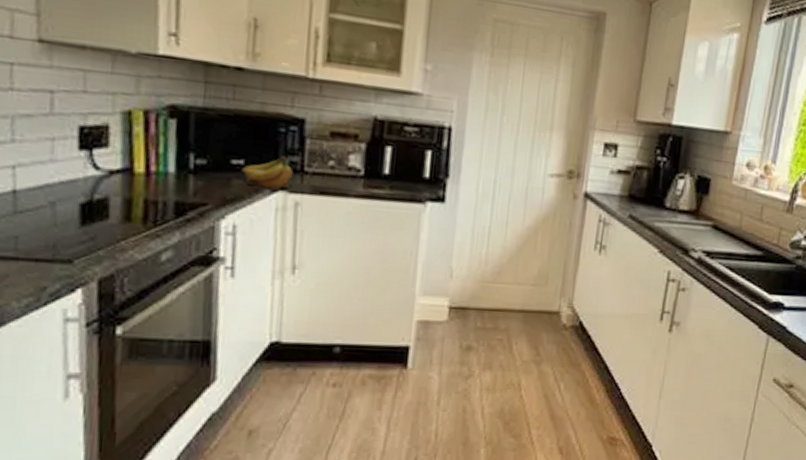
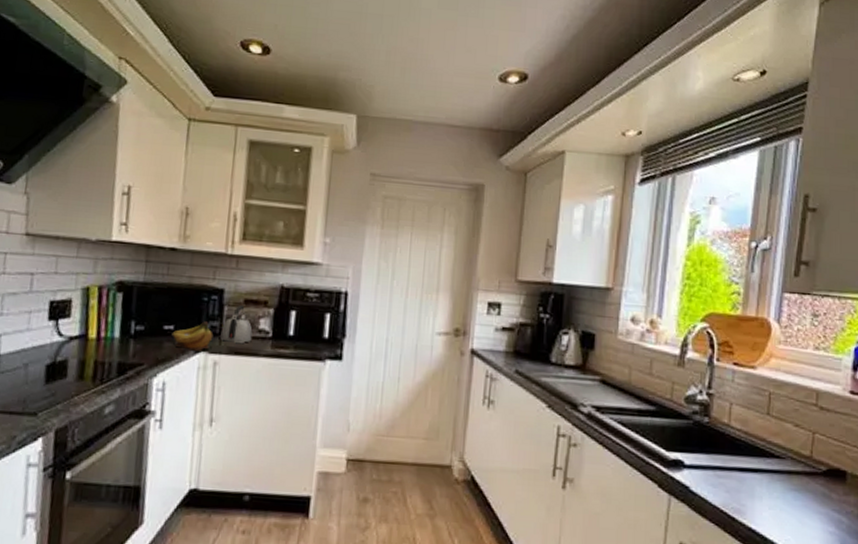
kettle: none [300,139,341,183] -> present [219,305,253,344]

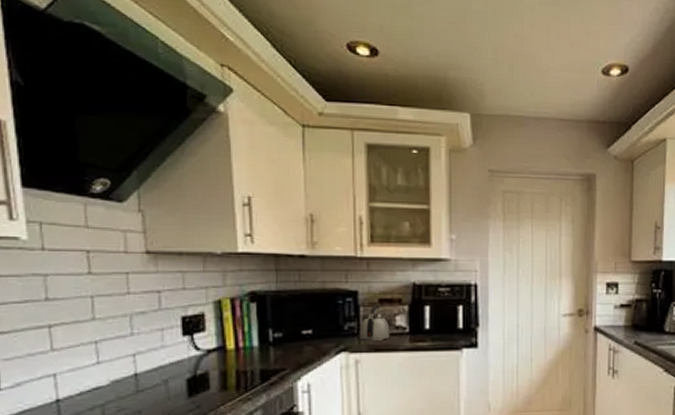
fruit: present [171,321,214,351] -> none [311,323,352,352]

